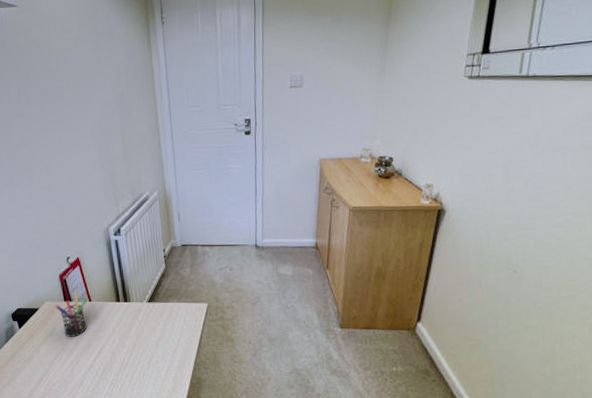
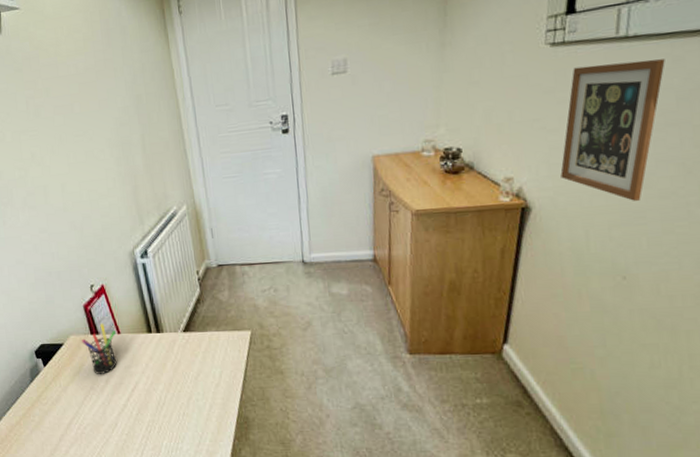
picture frame: none [470,96,556,209] -> present [560,59,665,201]

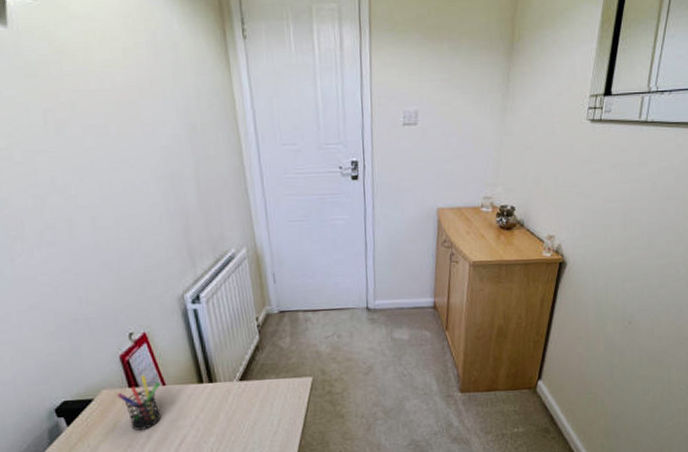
picture frame: present [560,59,665,201] -> none [591,143,671,260]

